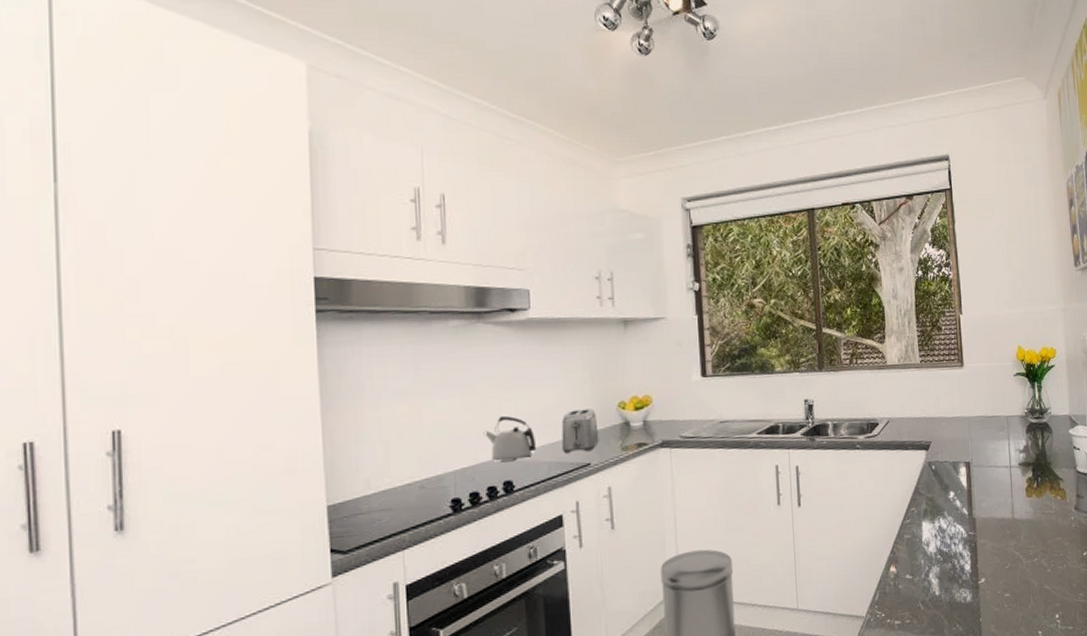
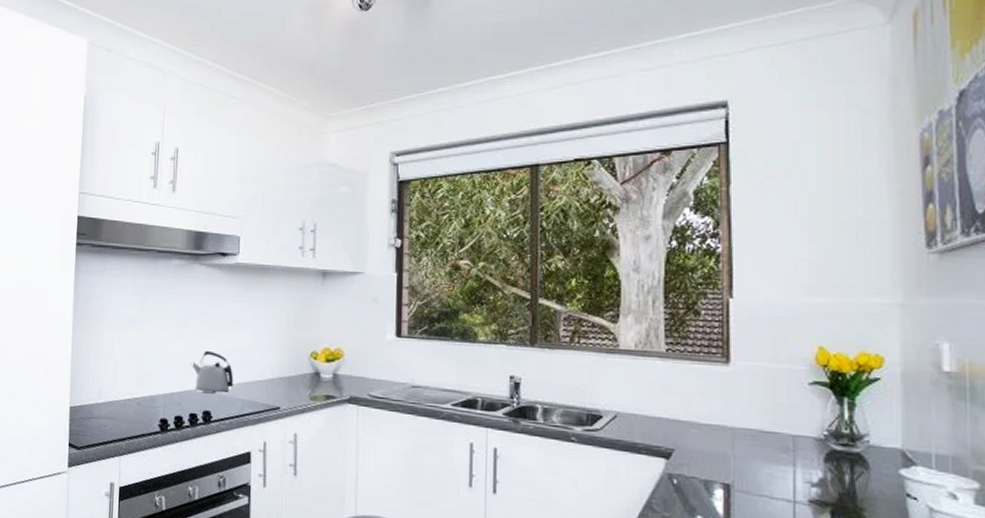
toaster: present [561,409,599,454] -> none [256,354,290,396]

